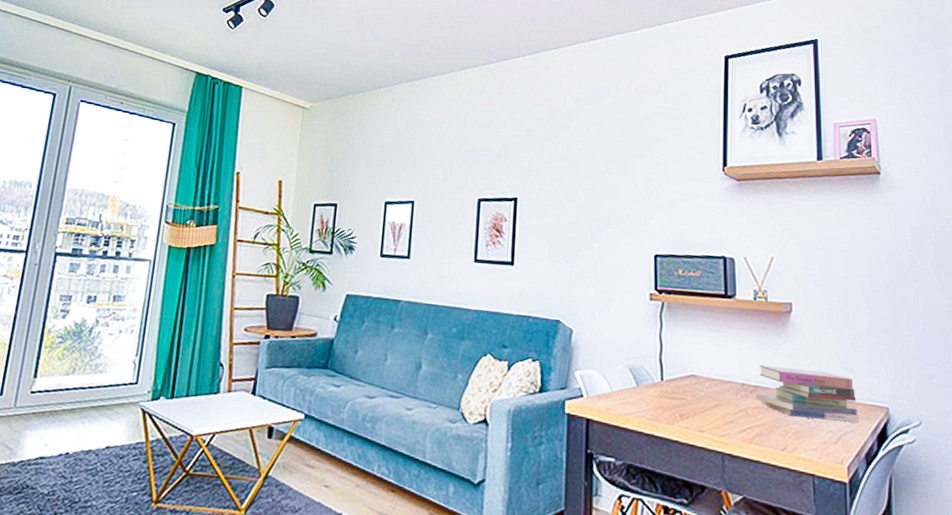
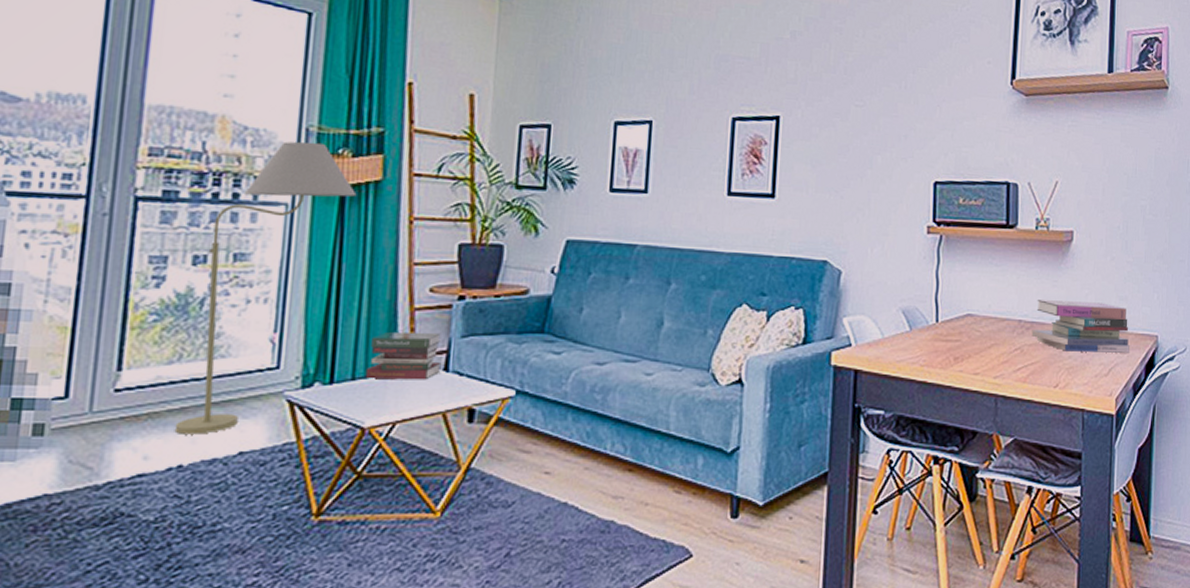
floor lamp: none [66,215,198,430] -> present [174,141,357,434]
books: none [195,361,251,401] -> present [365,332,441,380]

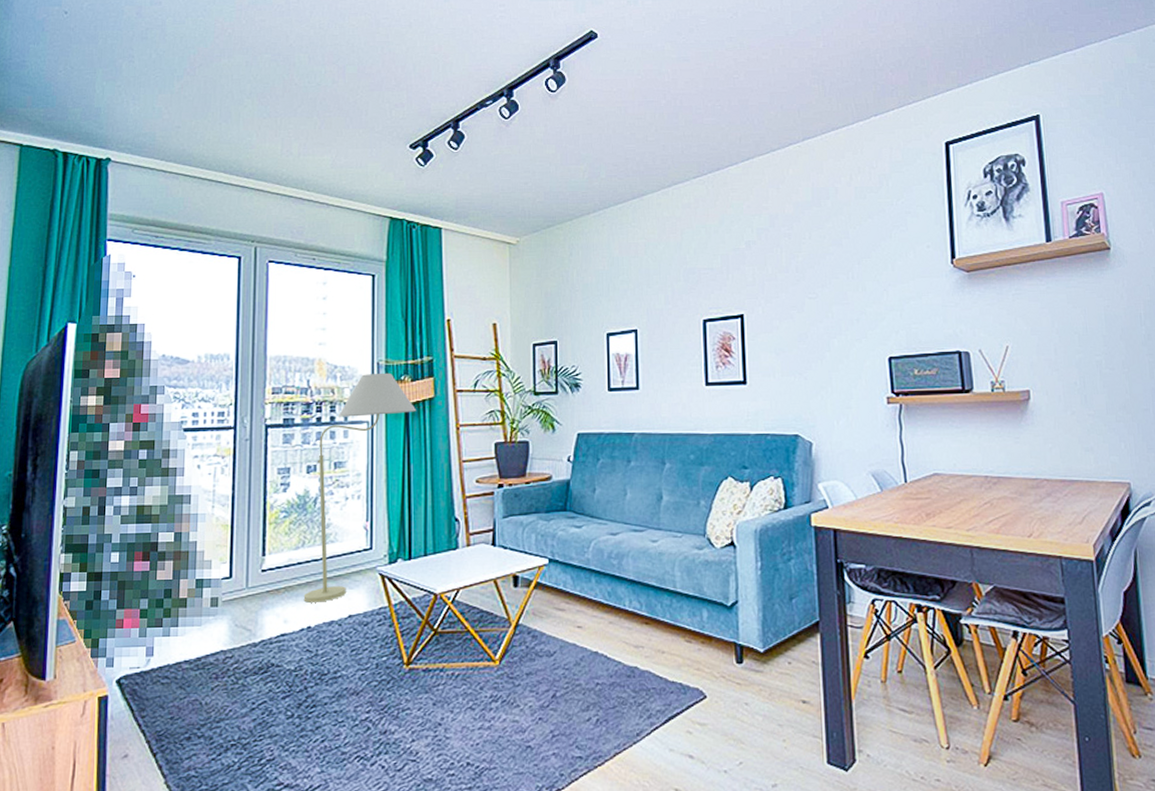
books: present [365,332,441,380] -> none [434,515,489,555]
books: present [1031,300,1130,353] -> none [999,455,1102,502]

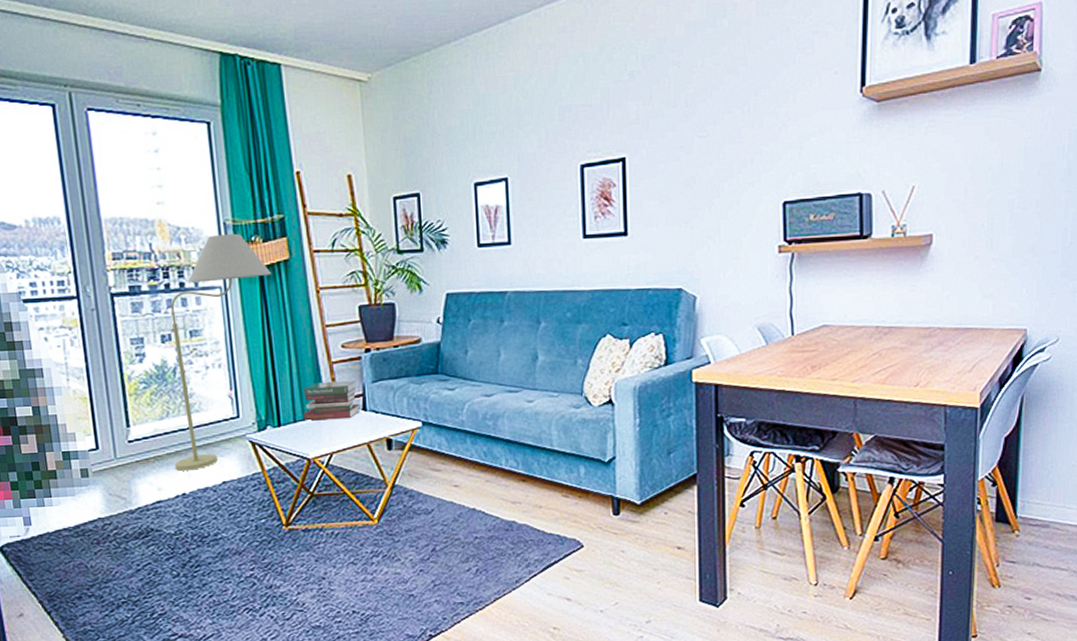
books: none [434,515,489,555] -> present [303,380,359,421]

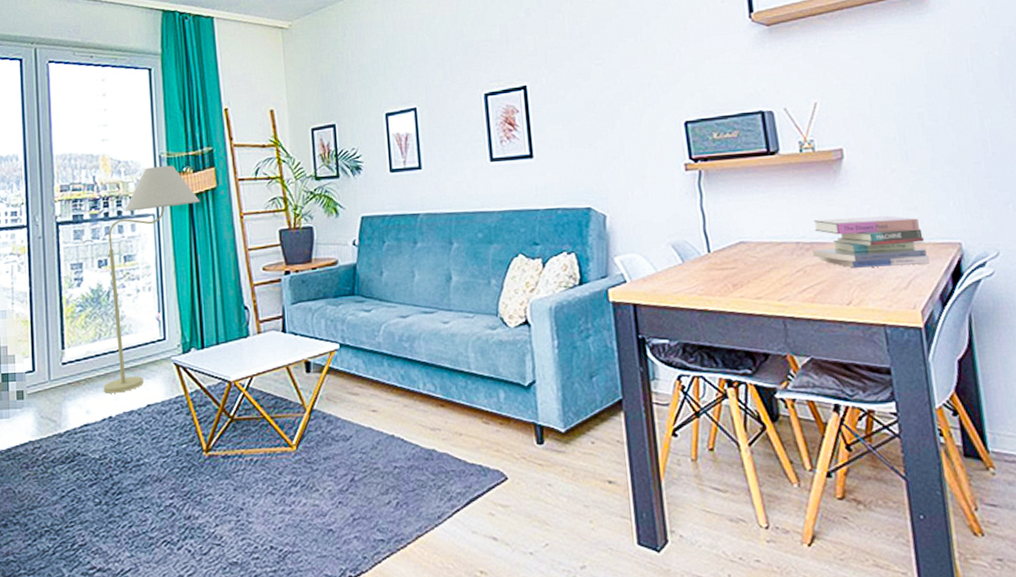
books: present [303,380,359,421] -> none [225,302,279,343]
books: none [890,302,995,352] -> present [812,215,929,268]

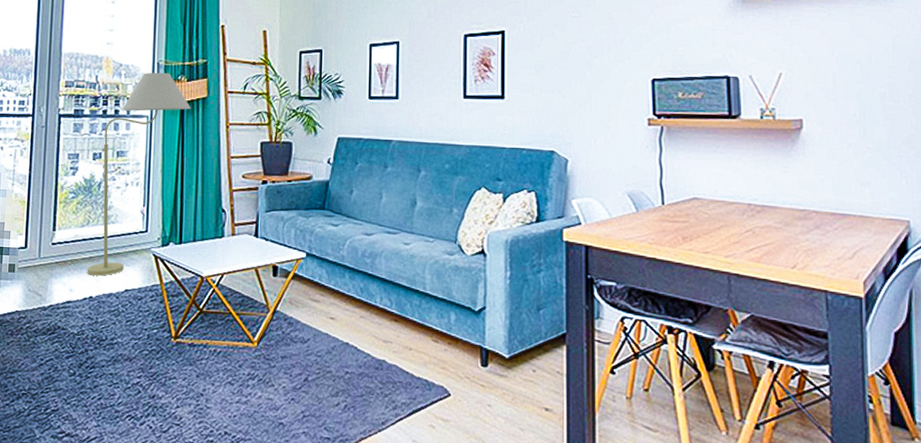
books: present [812,215,929,268] -> none [763,185,876,237]

